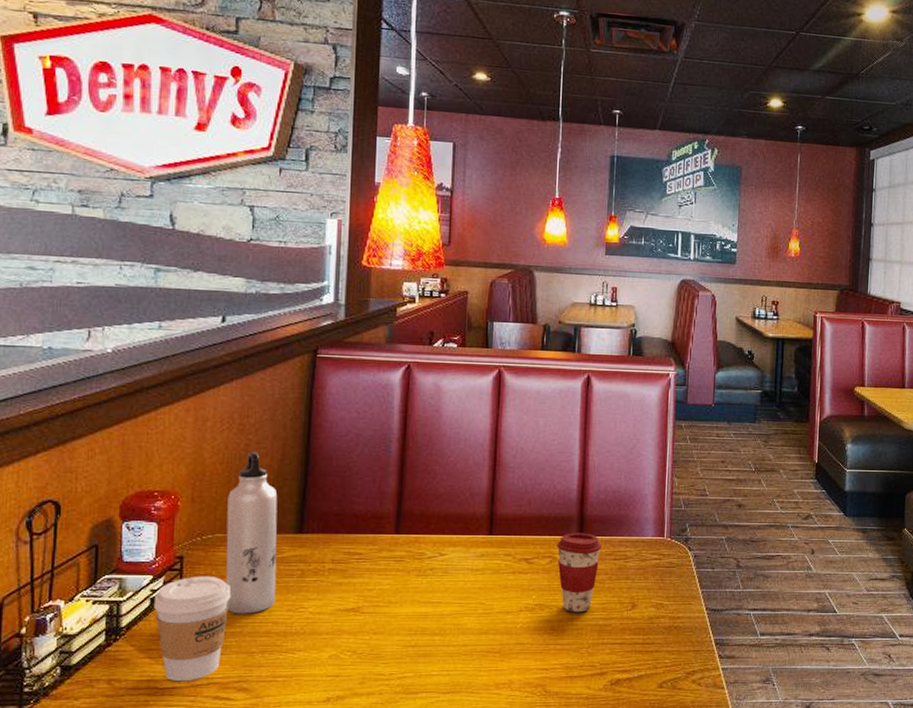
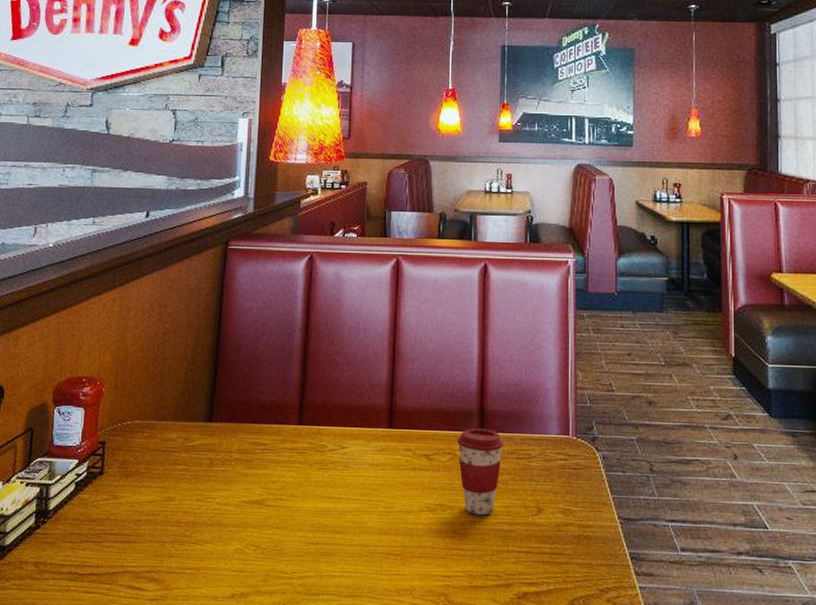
coffee cup: present [153,576,232,682] -> none [77,461,147,569]
water bottle: present [226,451,278,614] -> none [142,339,191,502]

